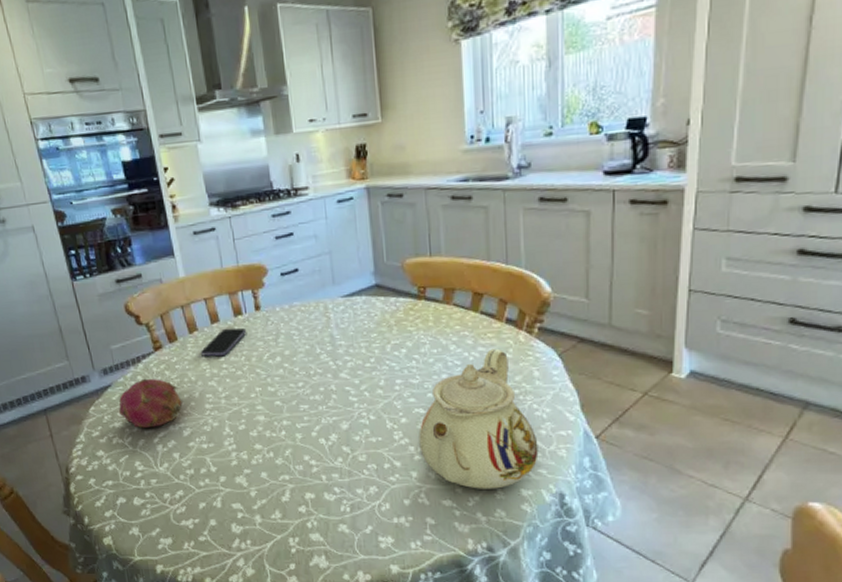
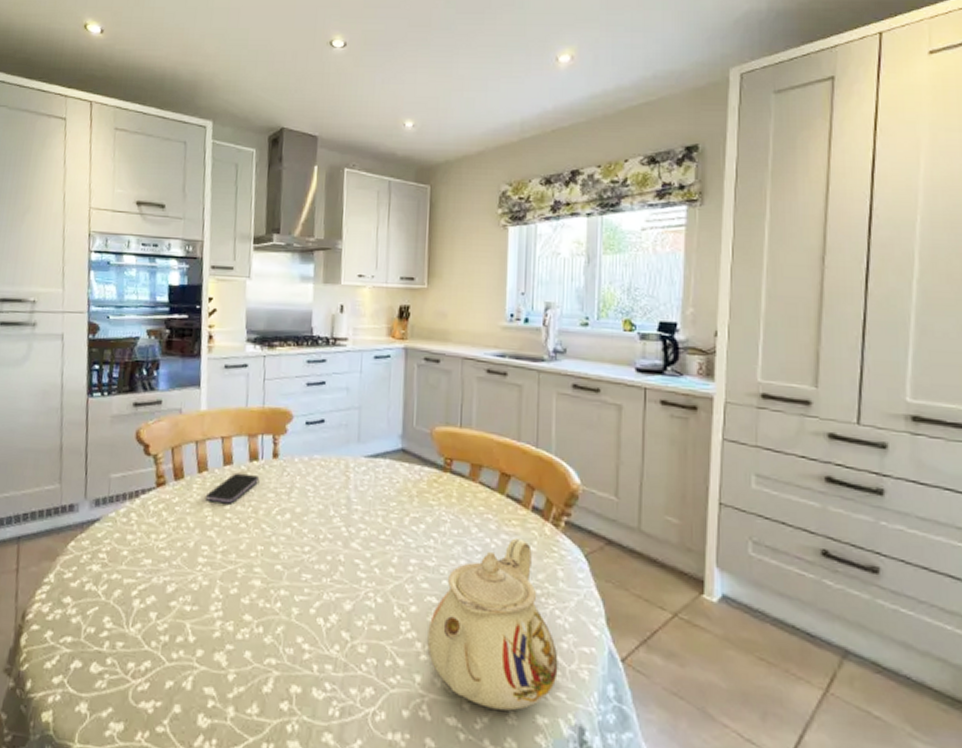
fruit: present [118,378,183,428] -> none [100,516,176,577]

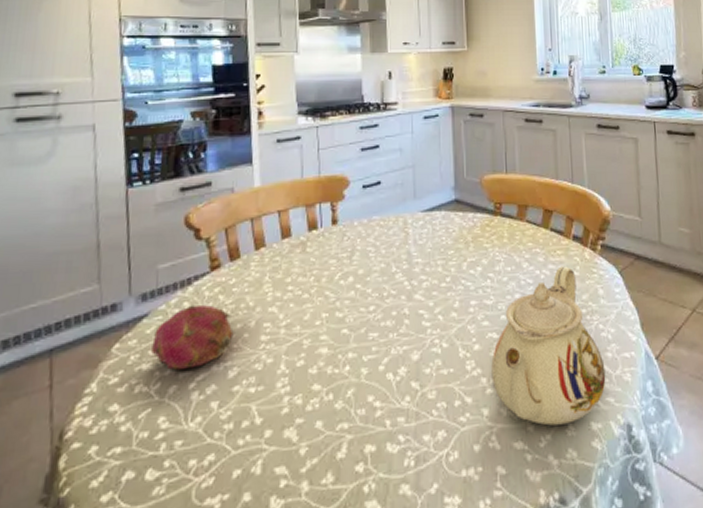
fruit: none [100,516,176,577] -> present [150,304,234,370]
smartphone: present [205,472,260,504] -> none [264,243,320,277]

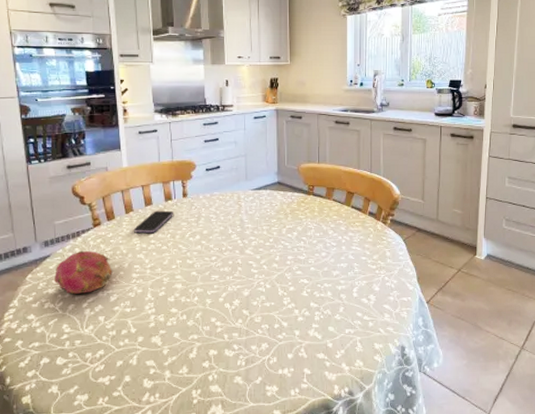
smartphone: none [264,243,320,277] -> present [133,210,174,234]
teapot: present [491,266,606,426] -> none [302,234,388,344]

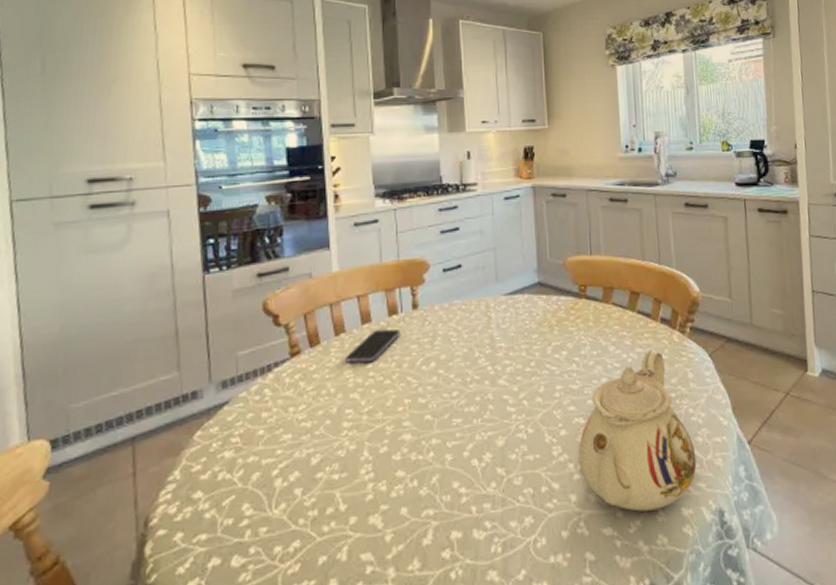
fruit: present [53,250,113,294] -> none [232,391,316,457]
teapot: none [302,234,388,344] -> present [578,349,697,512]

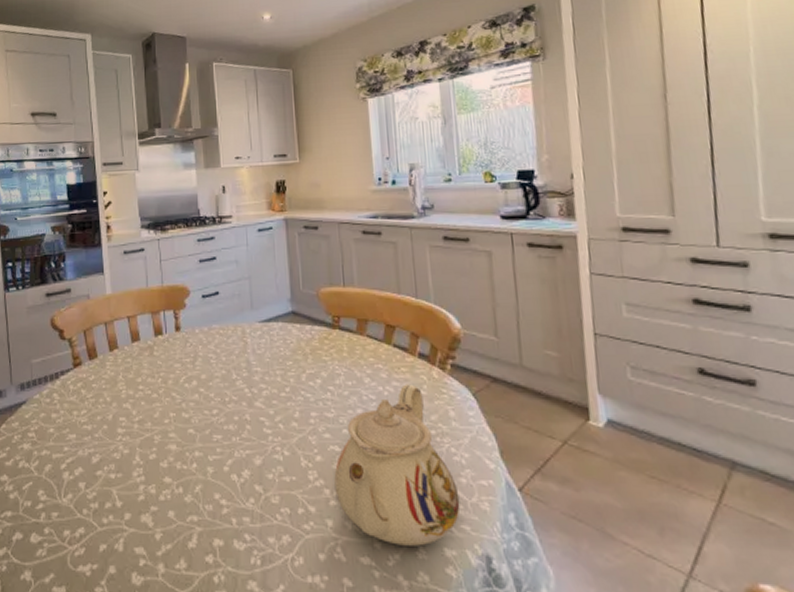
smartphone: present [344,328,401,363] -> none [118,348,166,377]

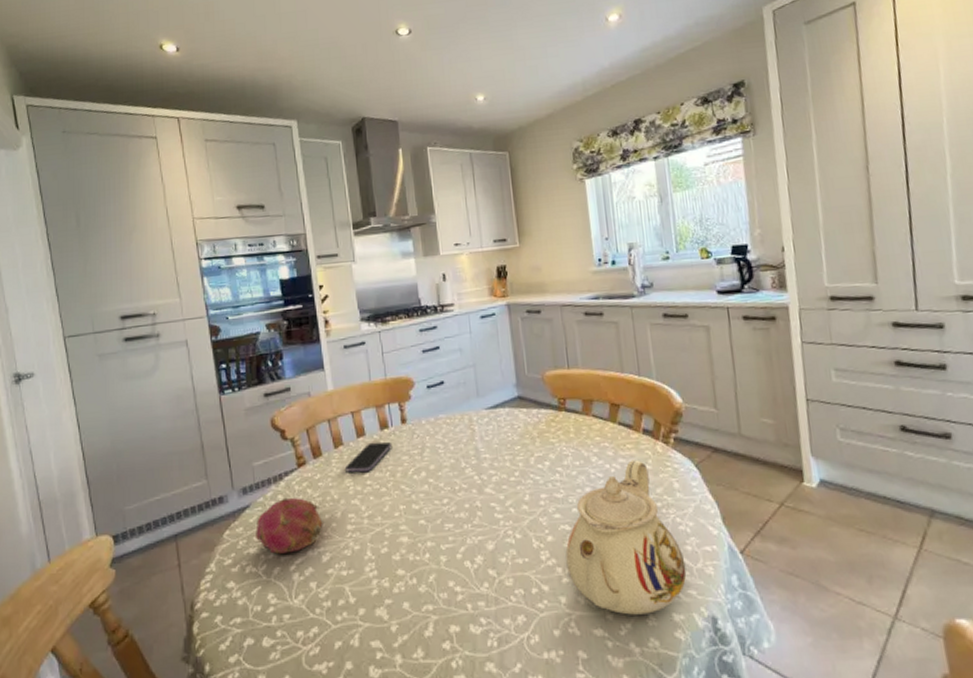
fruit: none [29,396,95,451] -> present [254,497,323,554]
smartphone: none [118,348,166,377] -> present [344,441,393,473]

